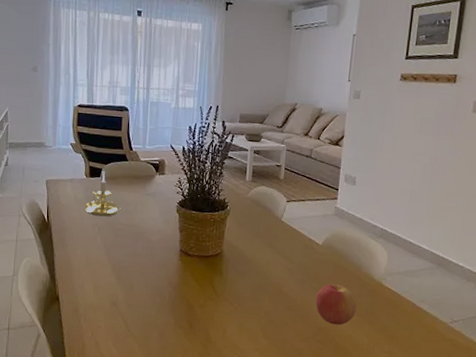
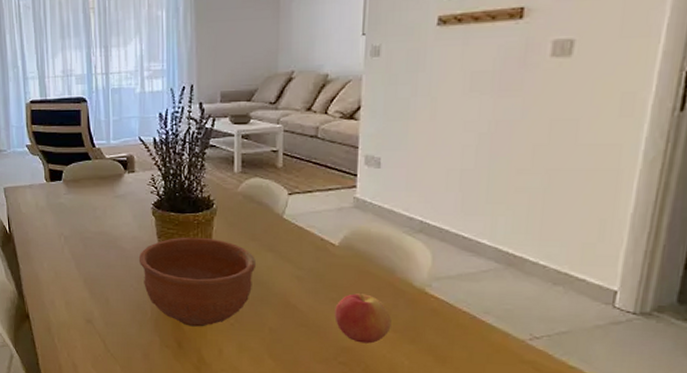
candle holder: present [84,171,121,217] -> none [47,173,88,225]
bowl: none [162,232,259,310] -> present [138,237,257,327]

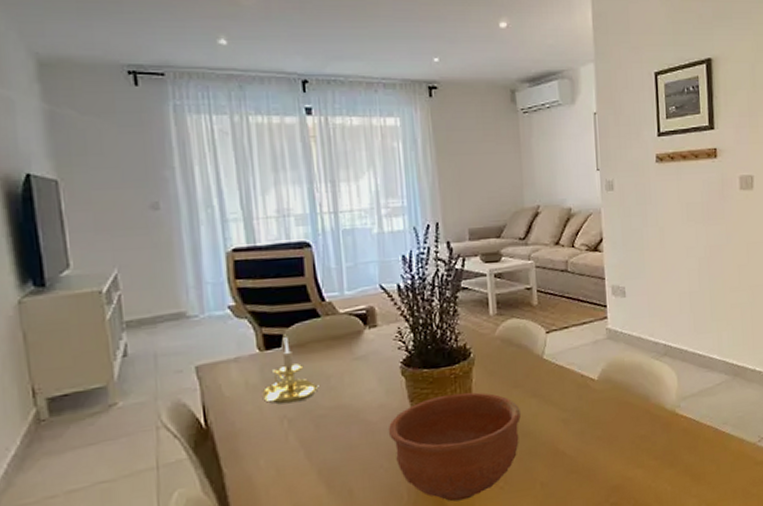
candle holder: none [47,173,88,225] -> present [262,337,319,404]
apple: present [334,292,392,344] -> none [601,425,652,478]

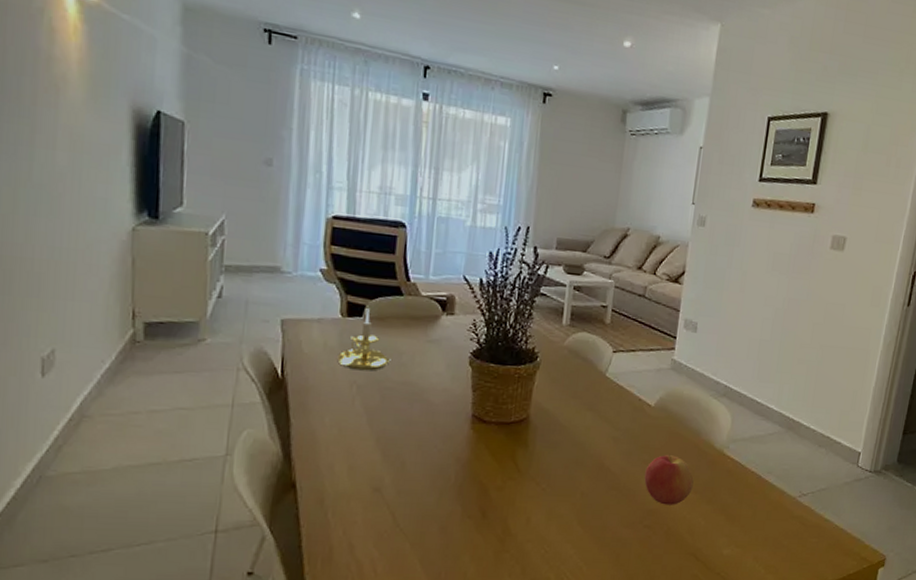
bowl: present [388,392,522,502] -> none [447,391,576,493]
apple: none [601,425,652,478] -> present [644,454,694,505]

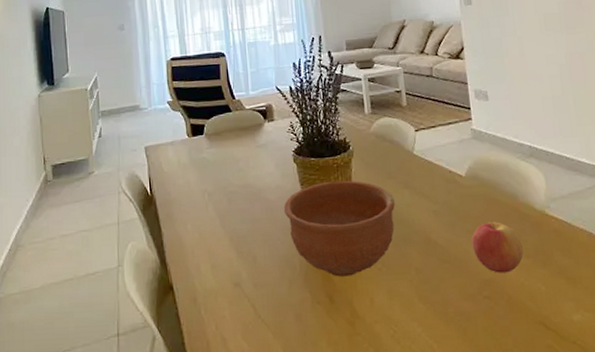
candle holder: present [337,308,391,371] -> none [189,127,231,180]
bowl: none [447,391,576,493] -> present [283,180,396,277]

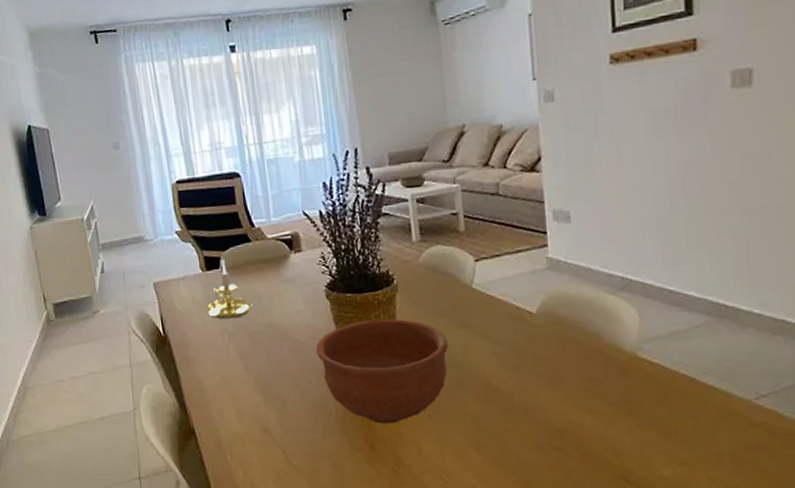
candle holder: none [189,127,231,180] -> present [206,260,253,319]
apple: present [471,221,524,273] -> none [541,364,606,423]

